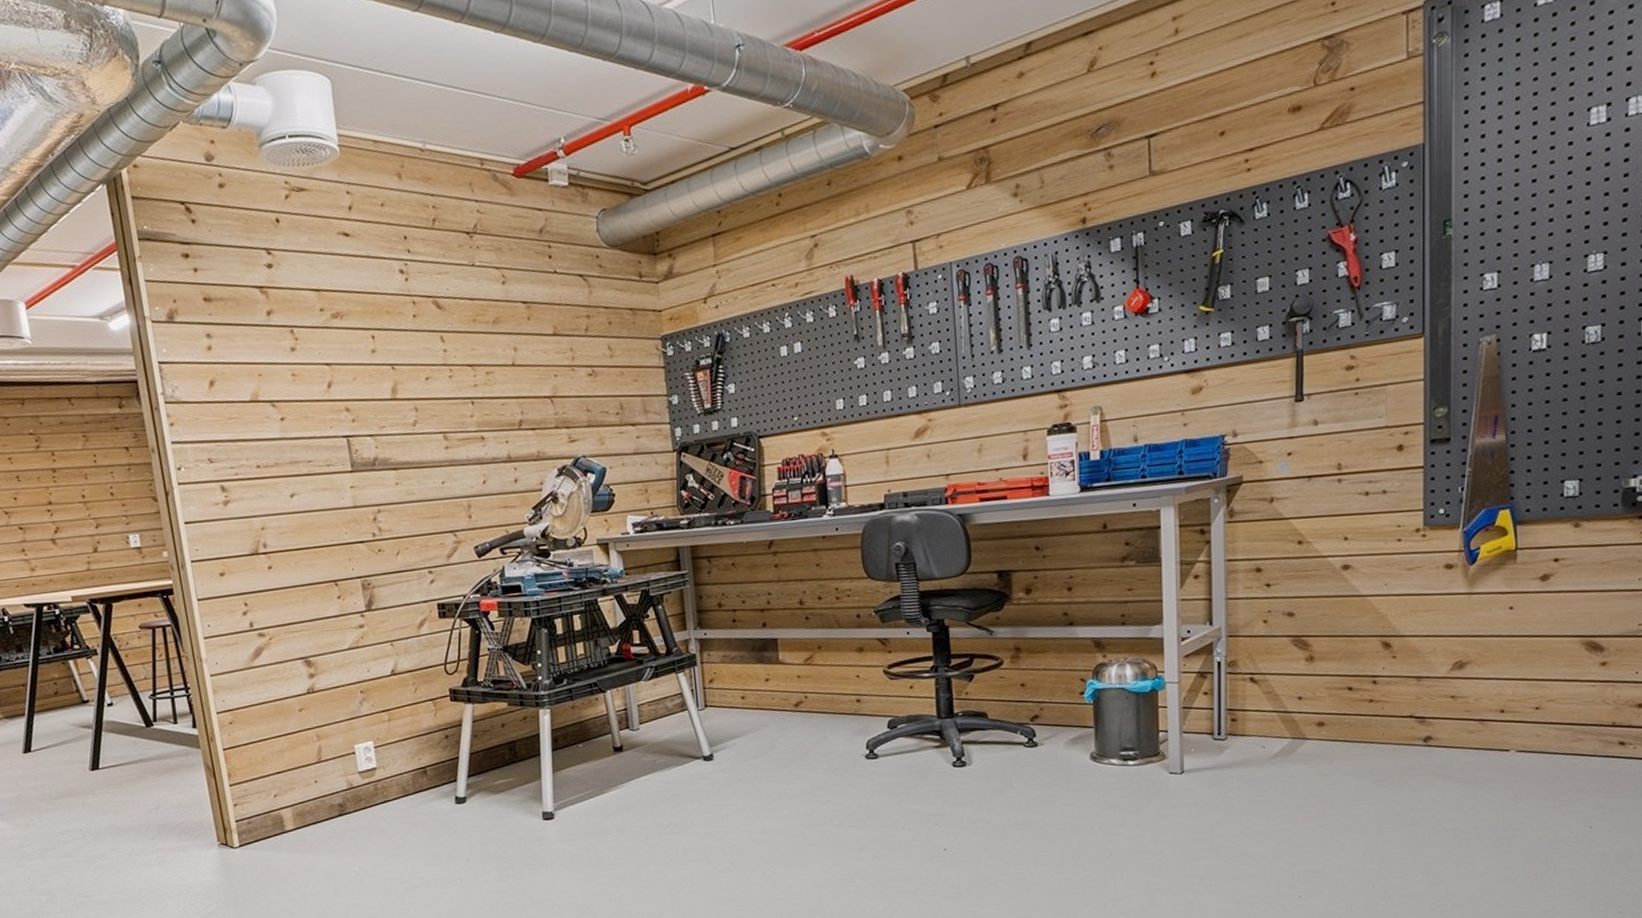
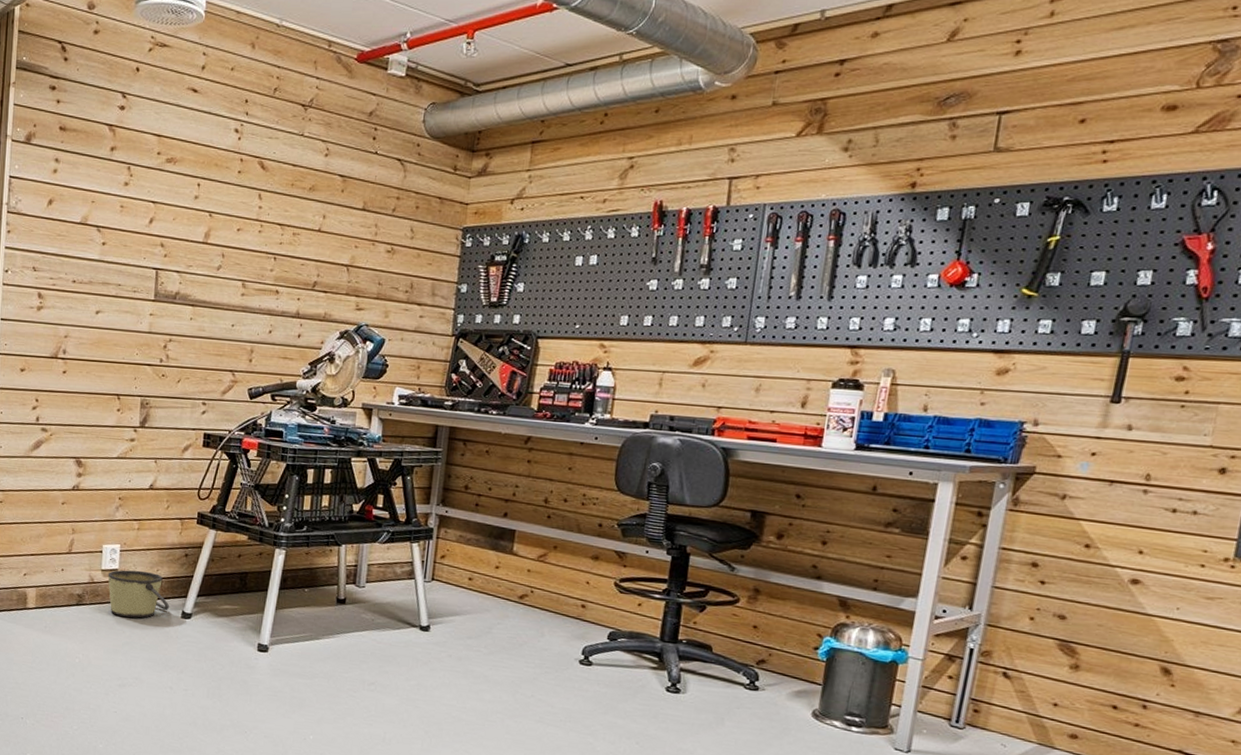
bucket: none [366,763,441,817] -> present [107,570,170,618]

